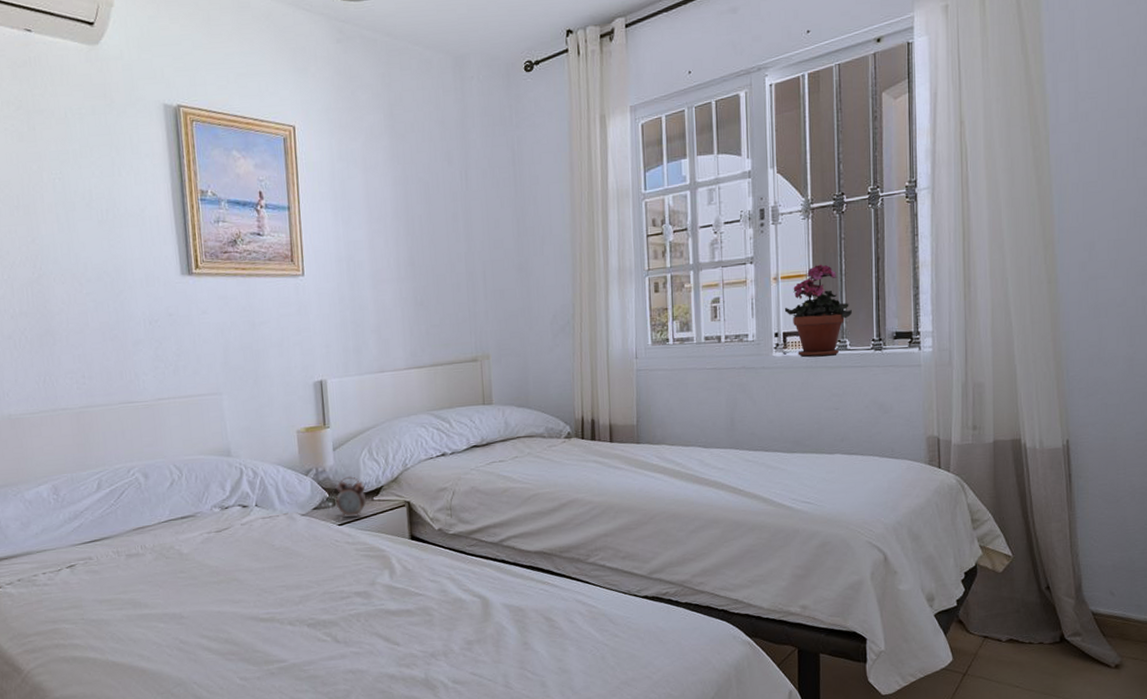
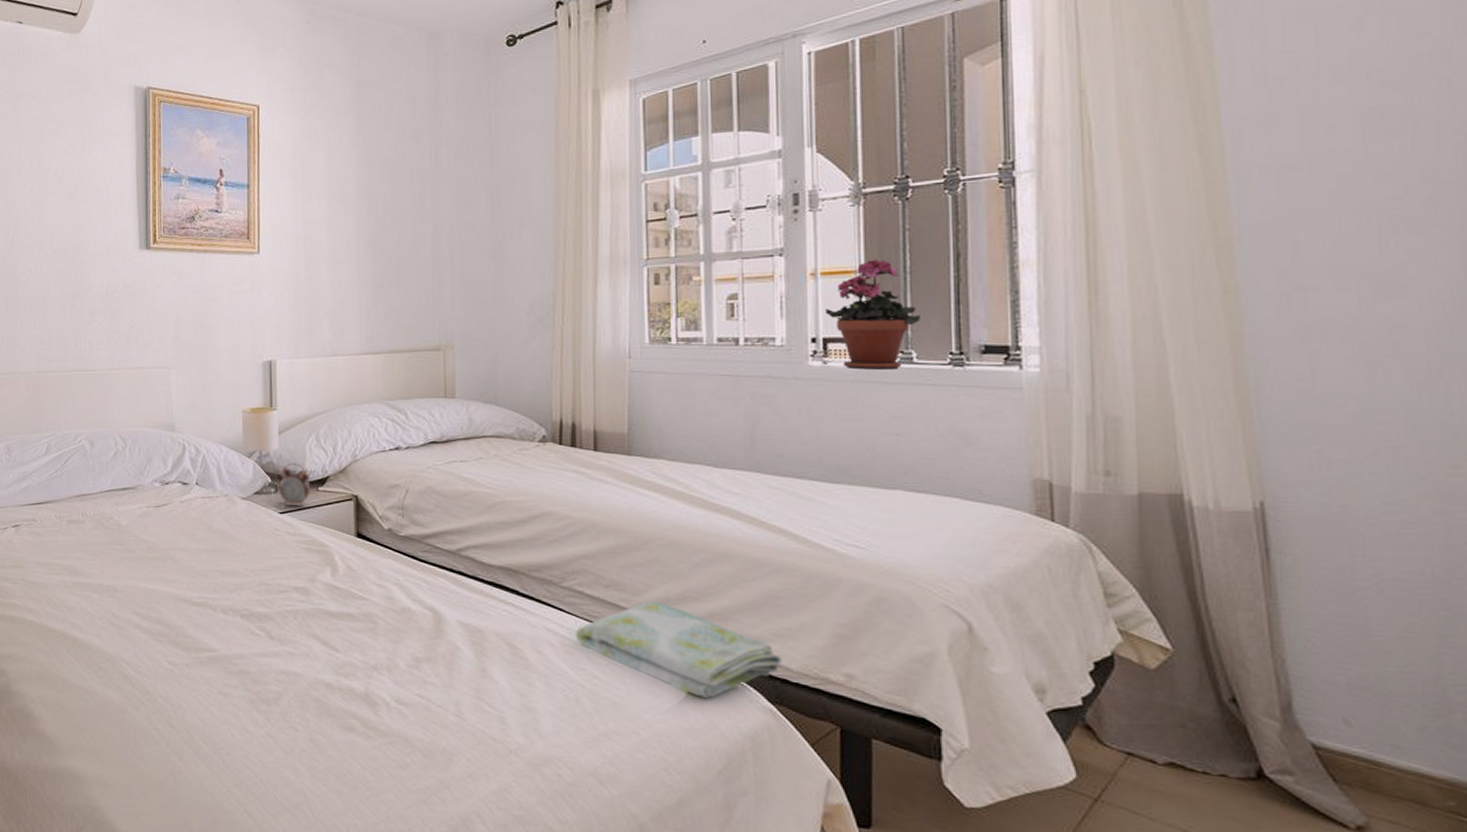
towel: none [599,565,756,640] -> present [575,601,782,698]

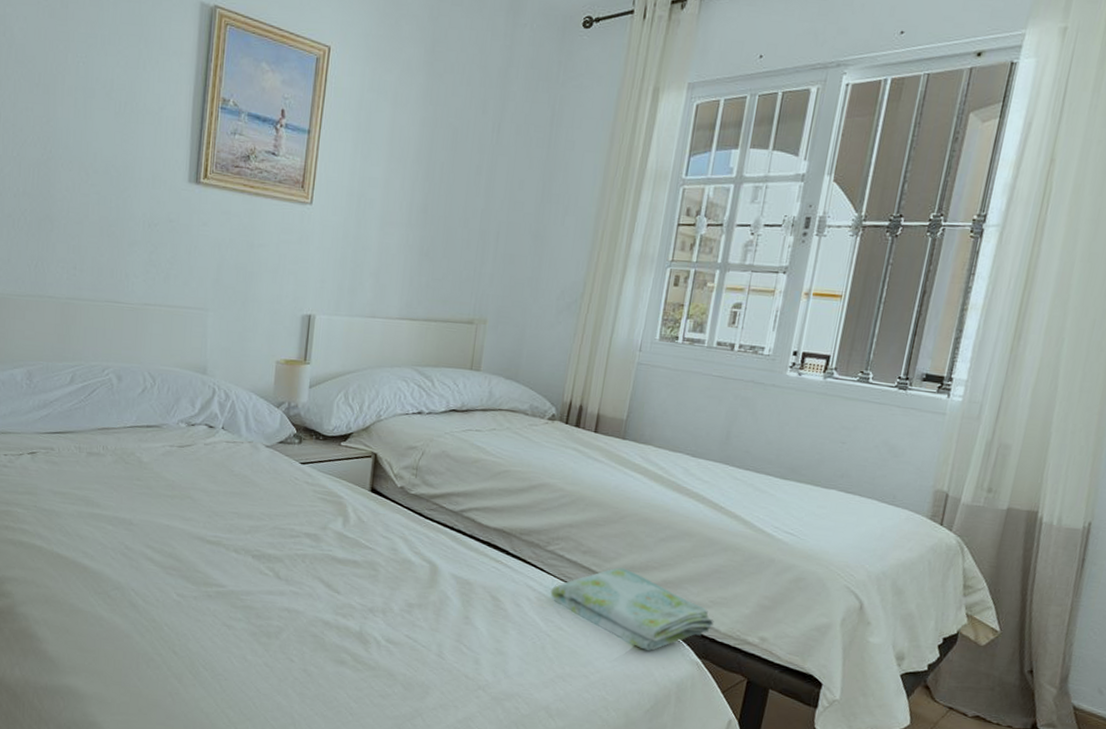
alarm clock: present [279,463,311,508] -> none [302,417,334,460]
potted plant: present [825,258,920,371] -> none [809,286,883,388]

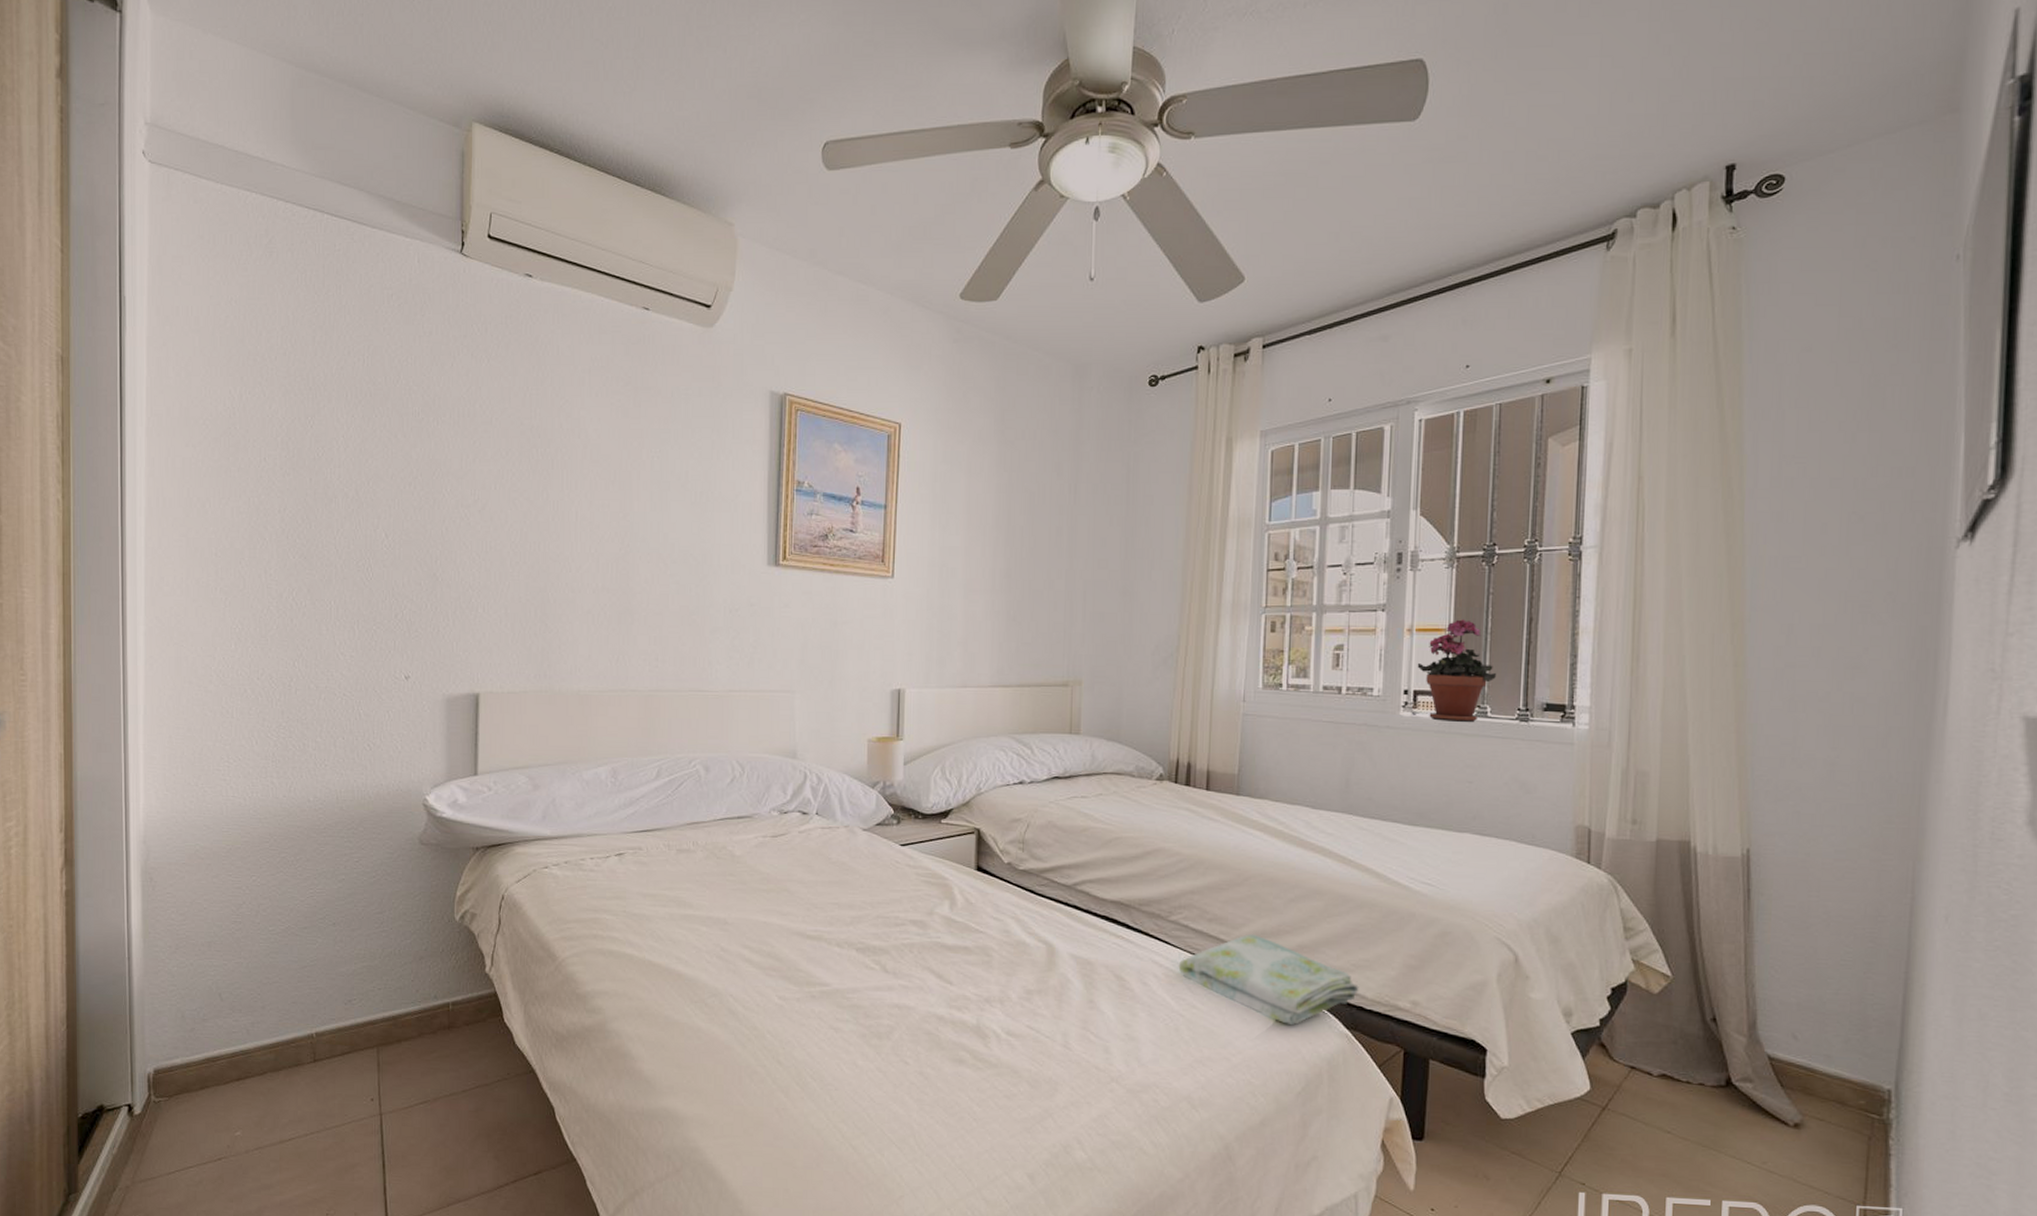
potted plant: none [809,286,883,388] -> present [1417,618,1496,723]

